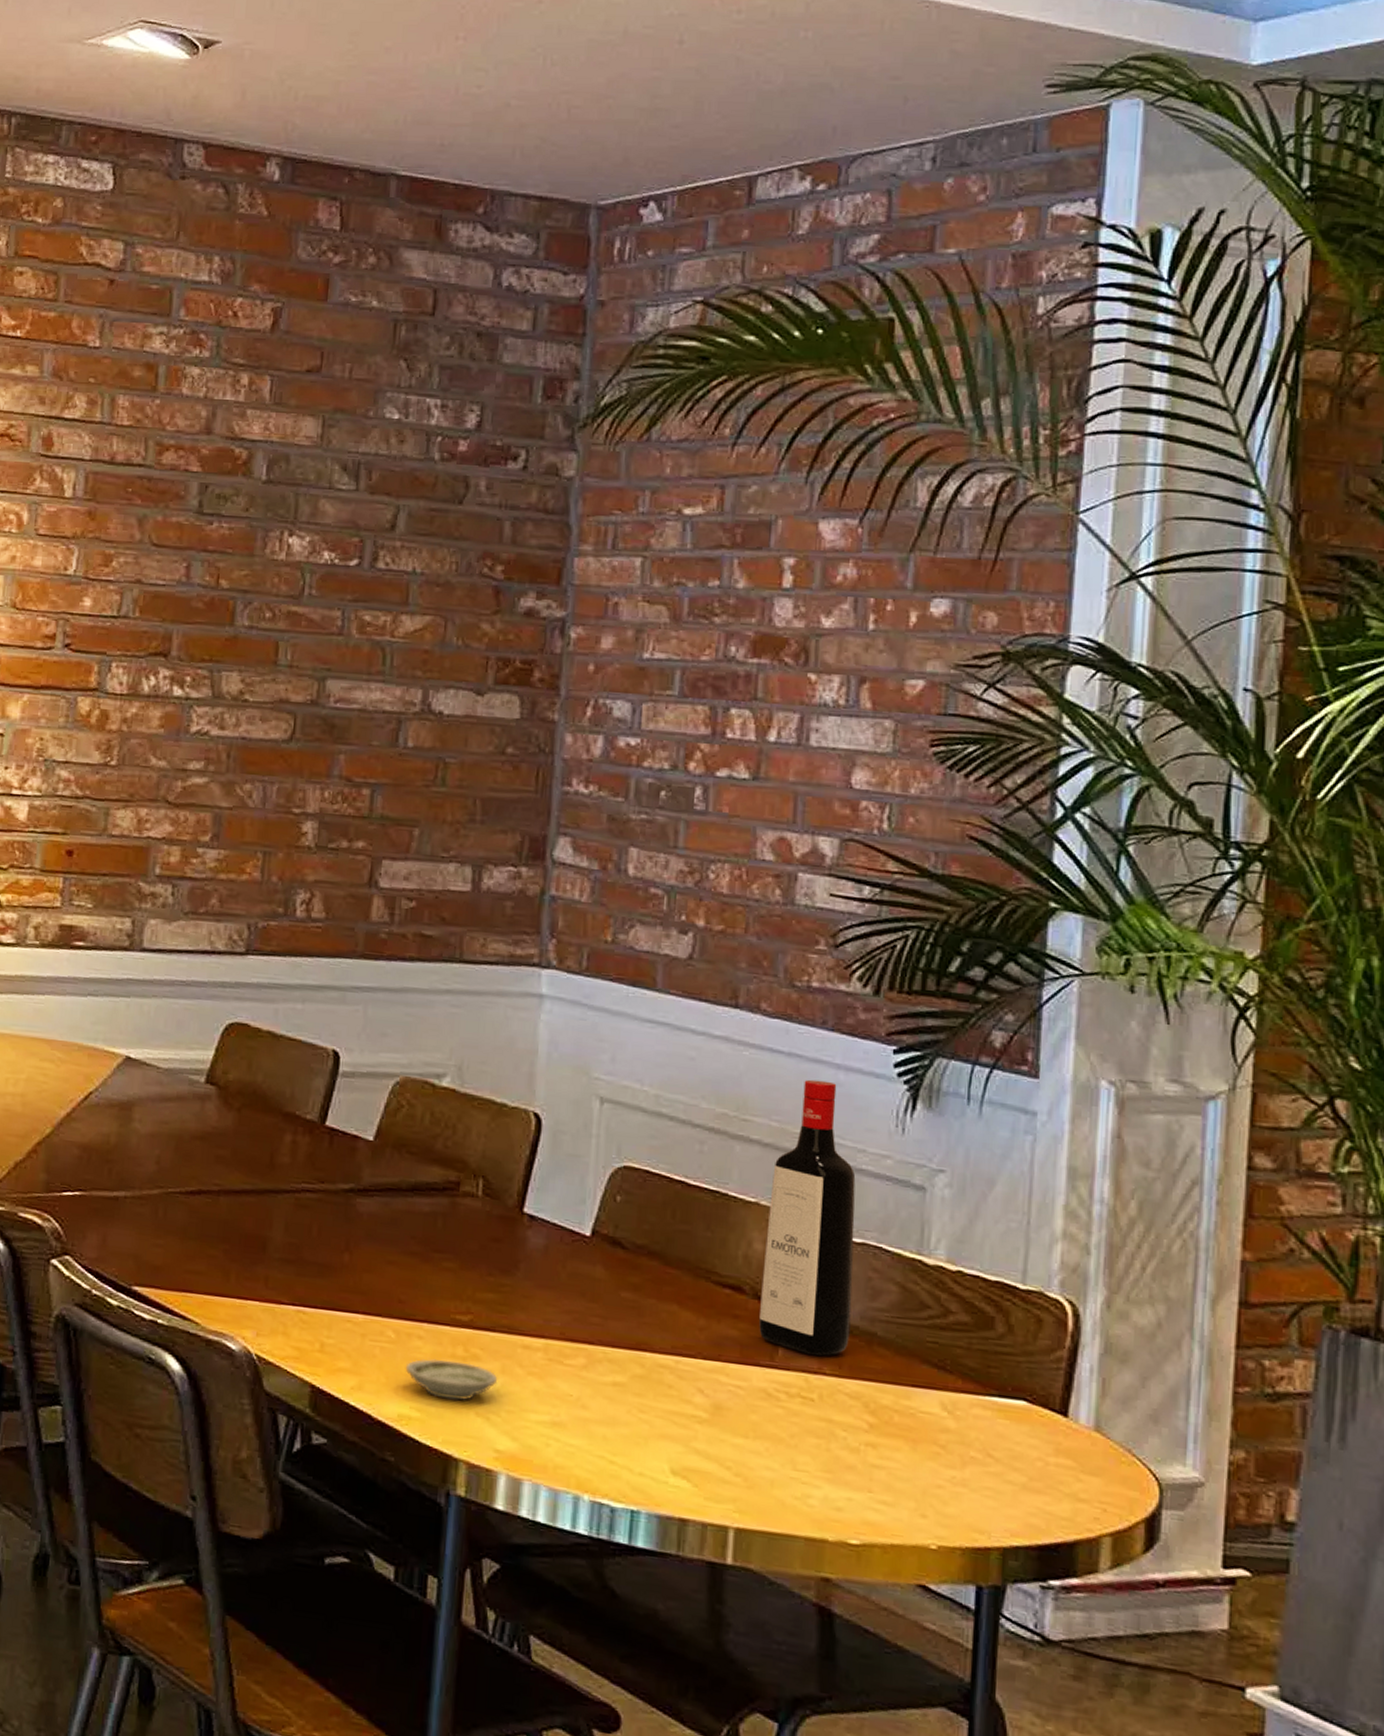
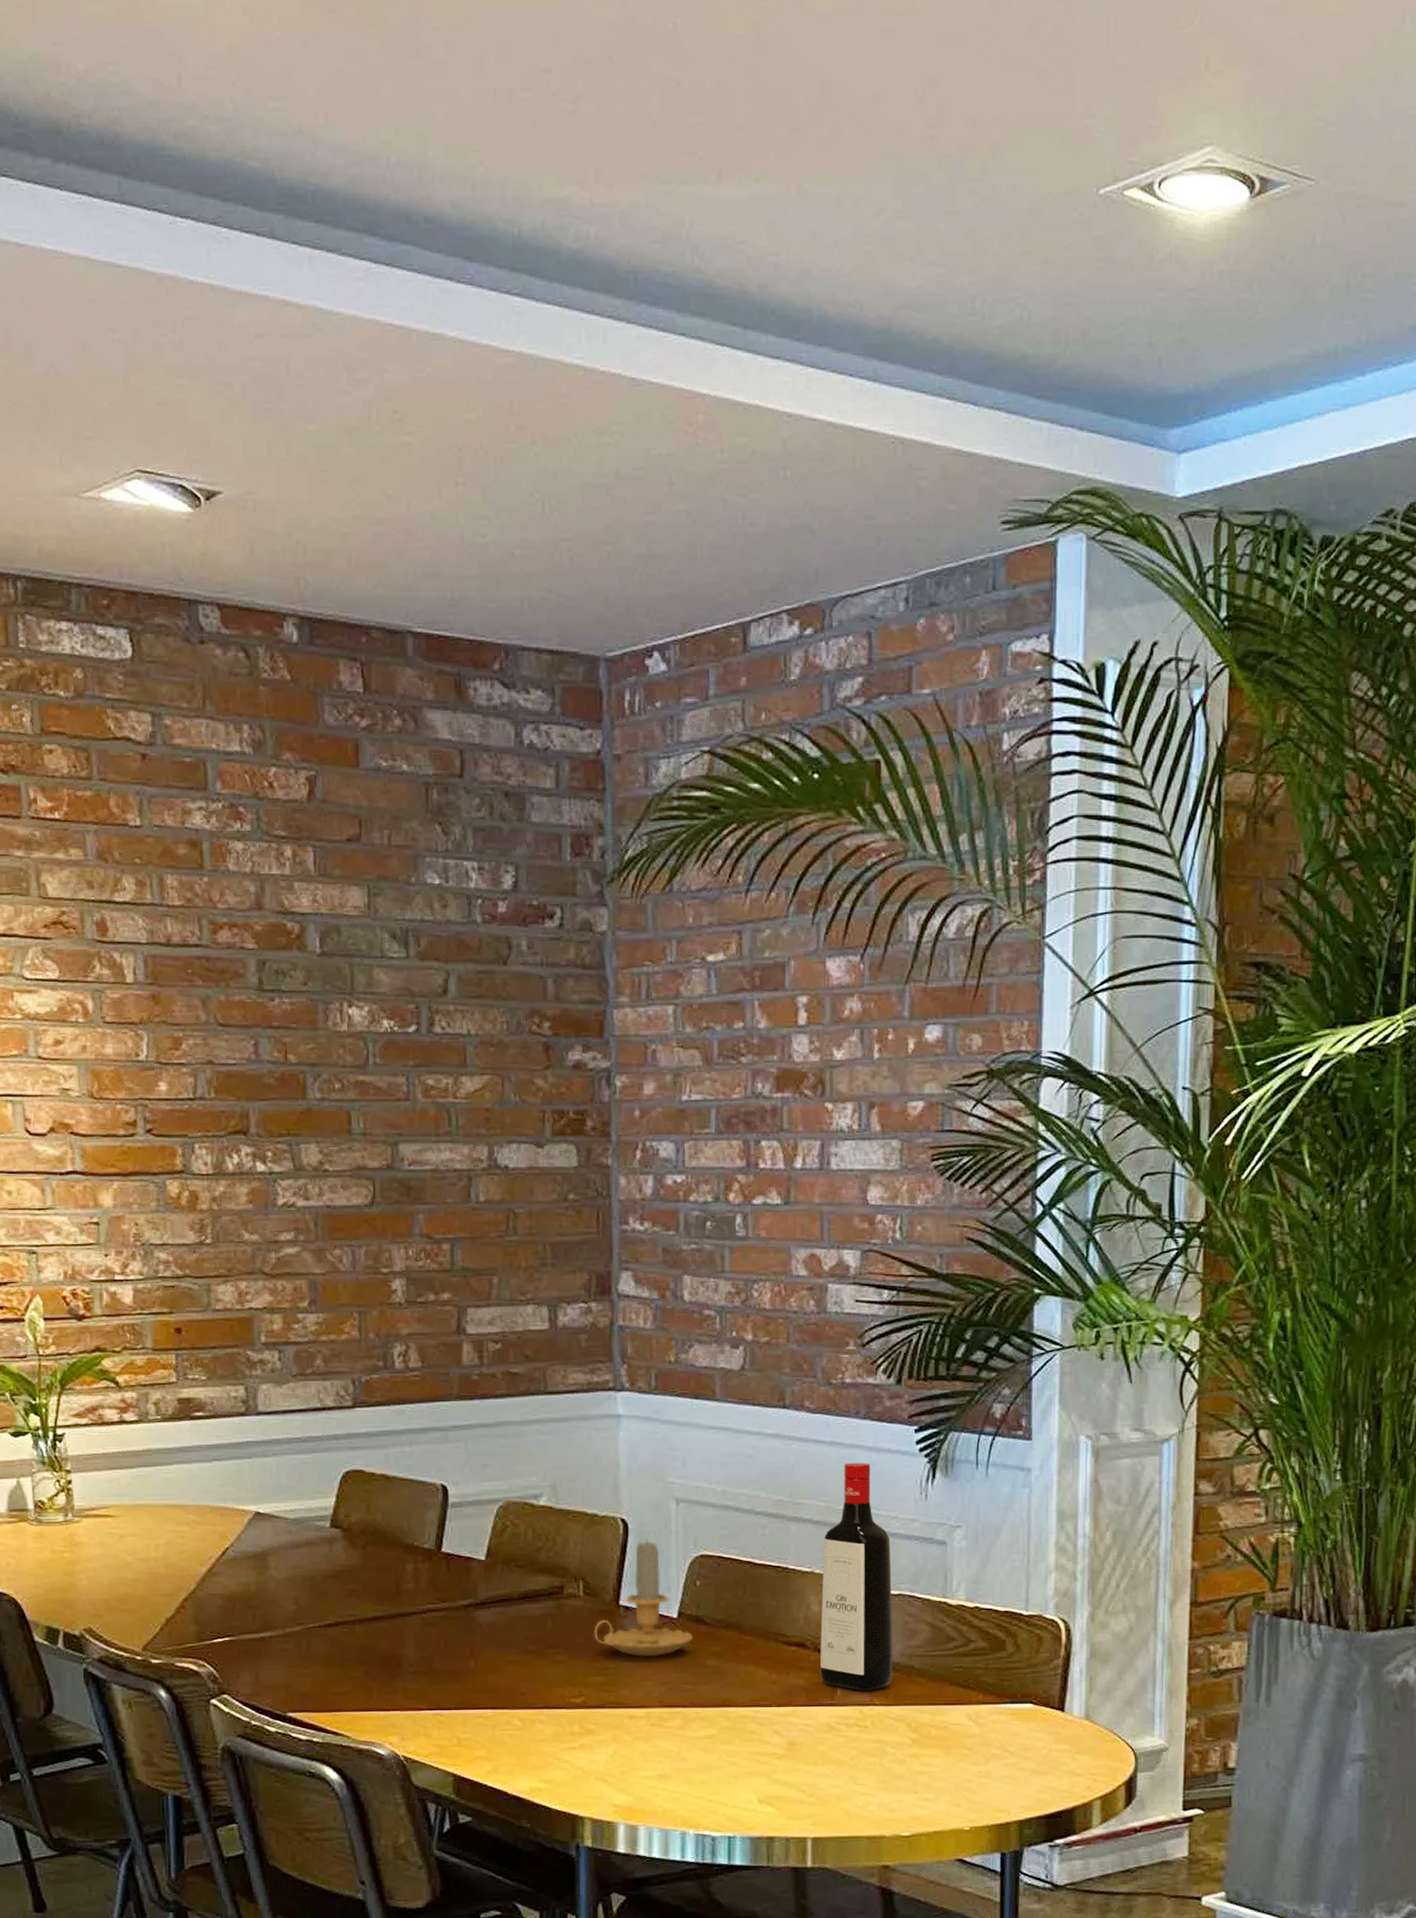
saucer: present [405,1358,498,1400] -> none [532,1737,611,1769]
candle: none [490,1137,607,1279] -> present [594,1537,693,1657]

